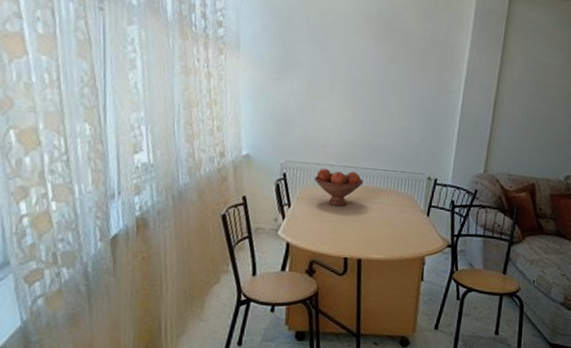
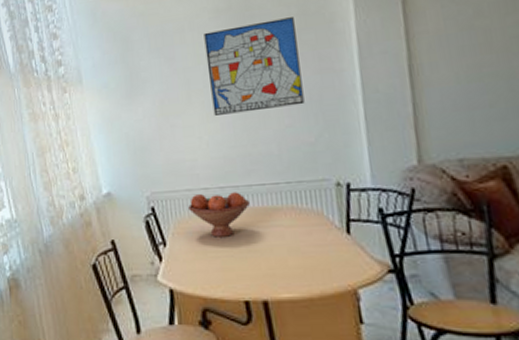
wall art: none [350,32,427,112] -> present [204,17,305,116]

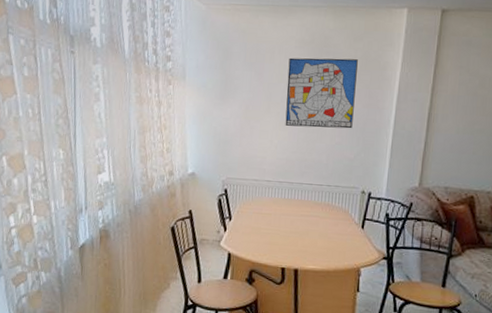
fruit bowl: present [188,192,250,237] -> none [253,184,299,220]

